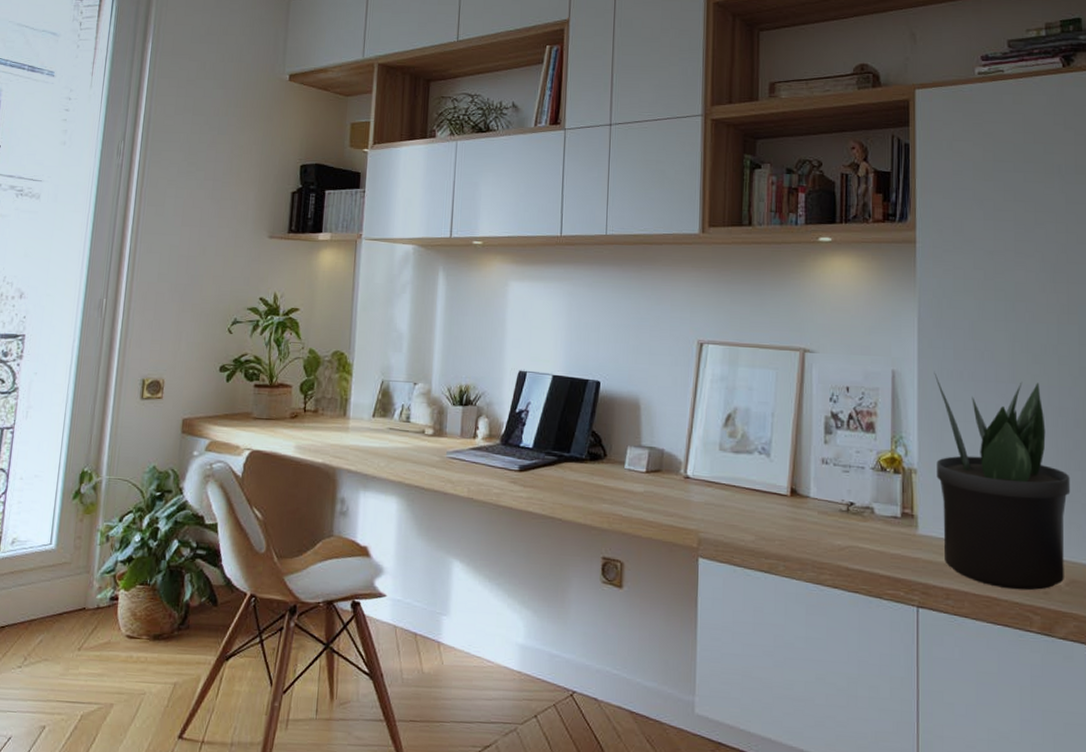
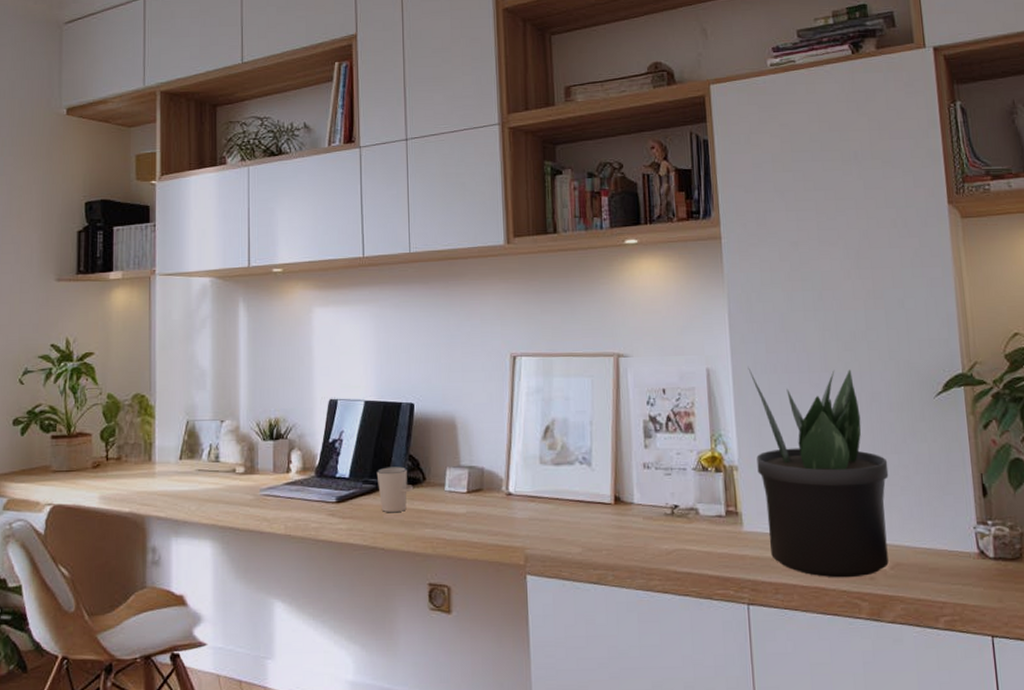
cup: none [559,441,595,486] -> present [376,466,414,513]

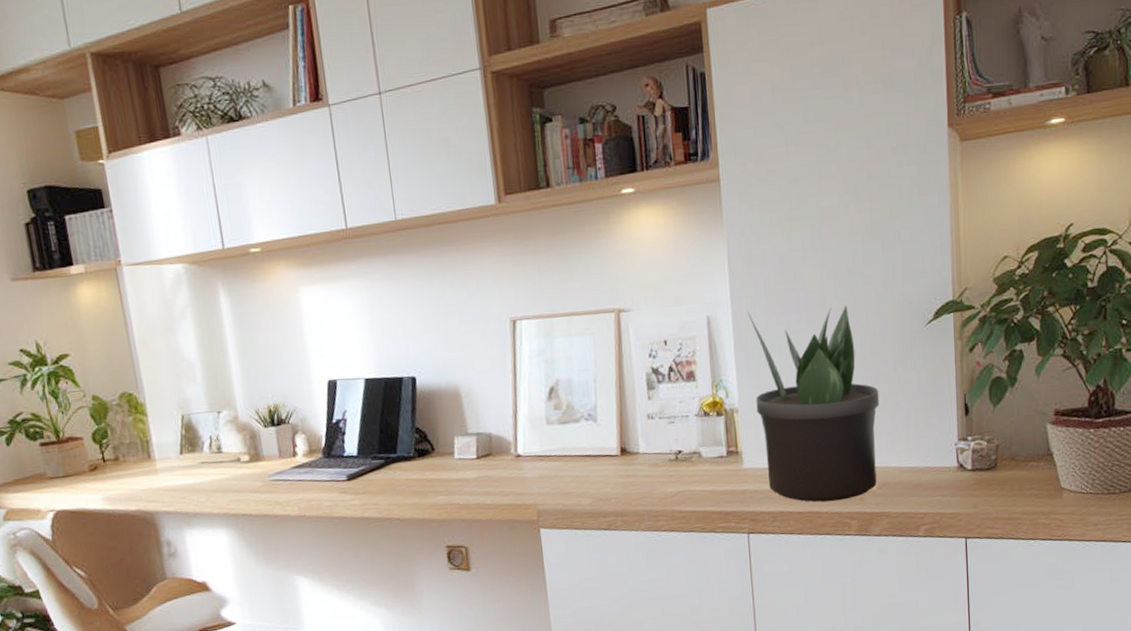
cup: present [376,466,414,513] -> none [384,439,424,485]

